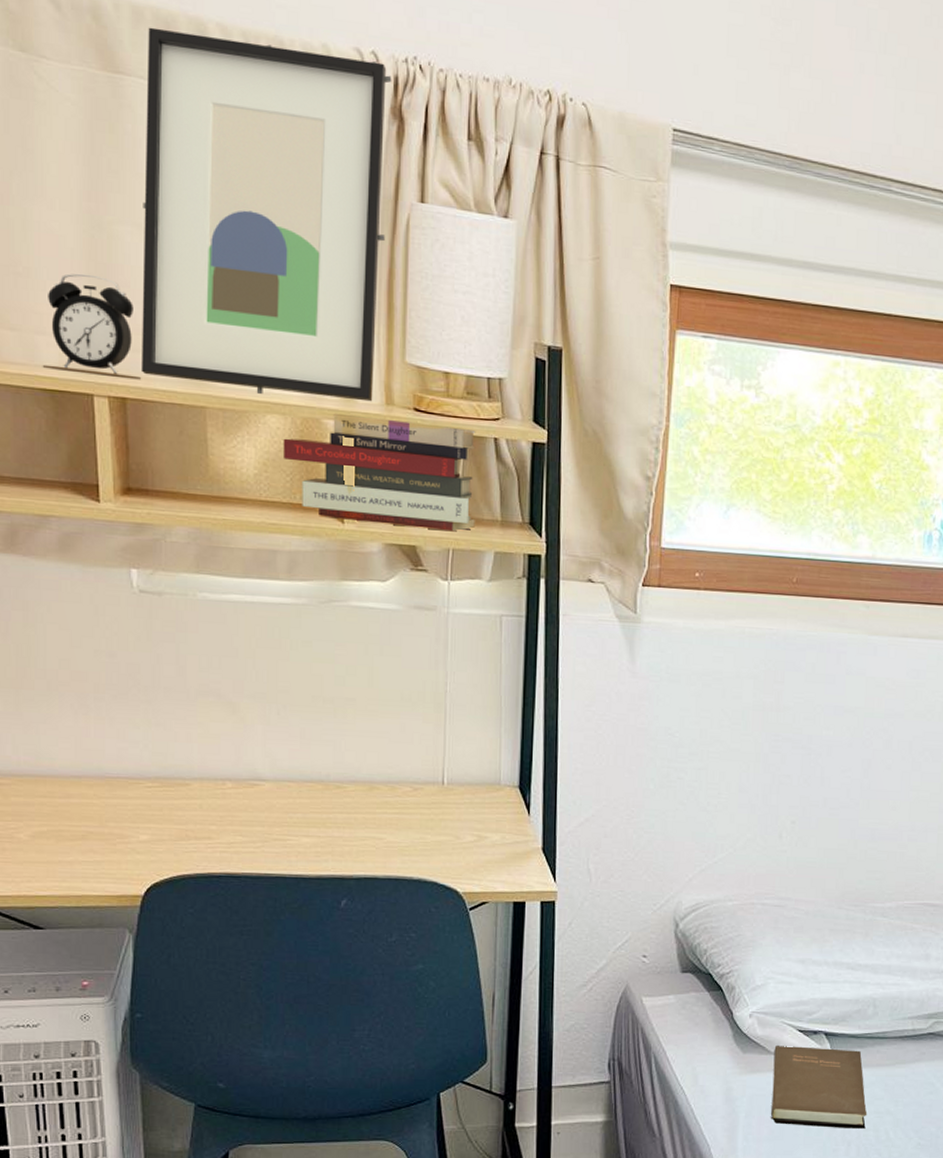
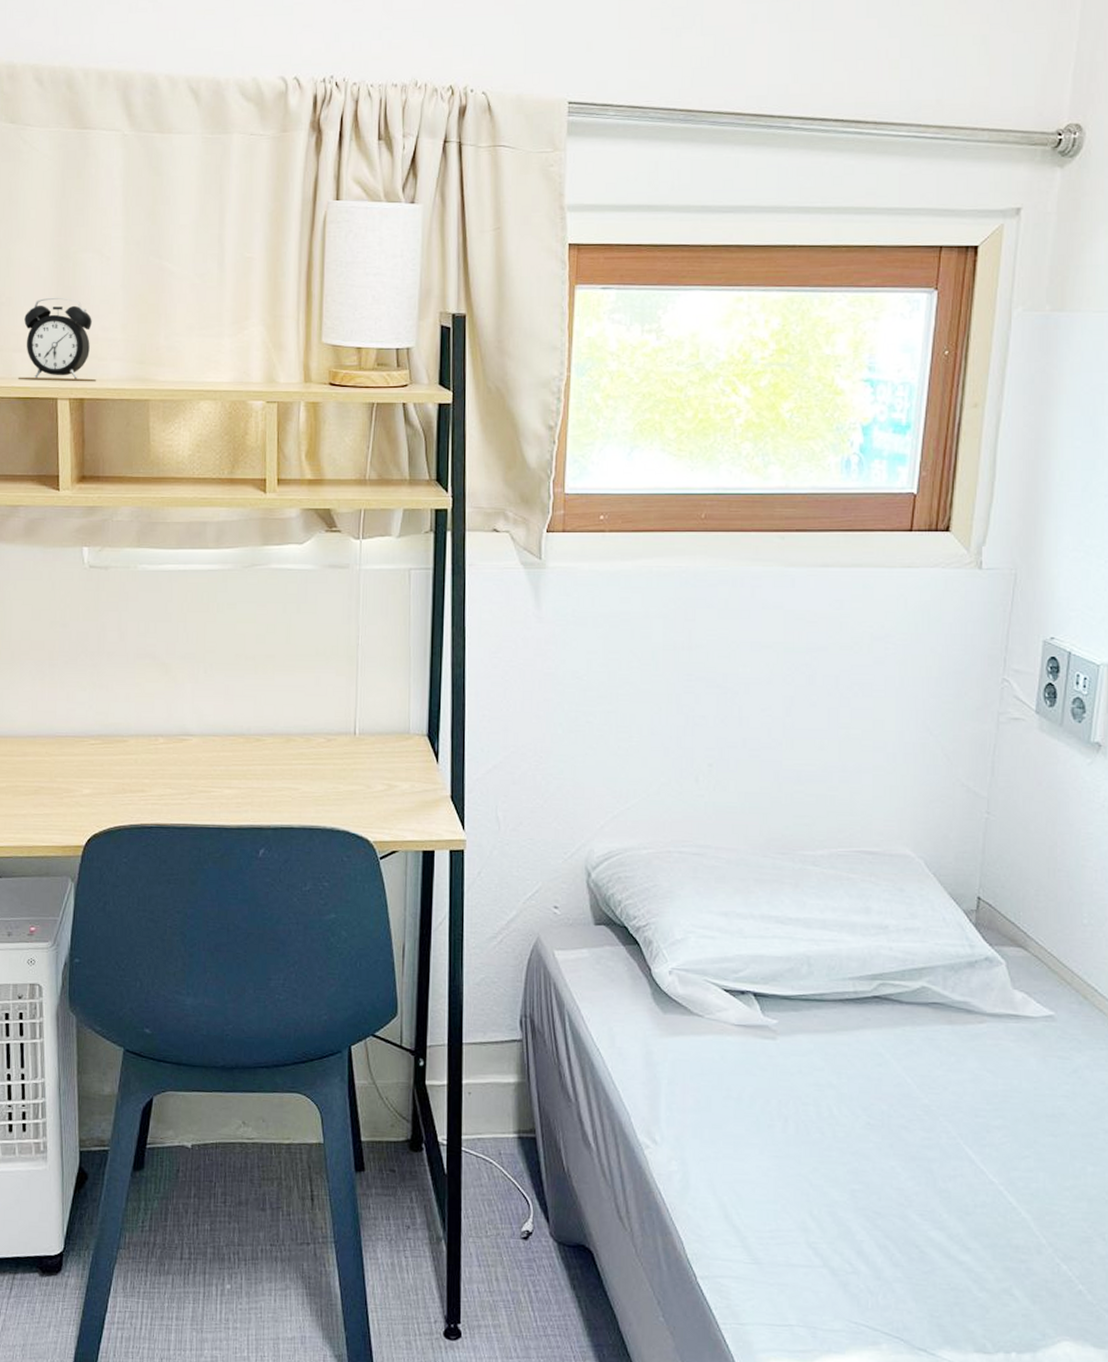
picture frame: present [140,27,392,402] -> none [96,85,312,385]
books: present [282,413,476,532] -> none [213,394,386,493]
book: present [771,1044,868,1130] -> none [696,1005,806,1104]

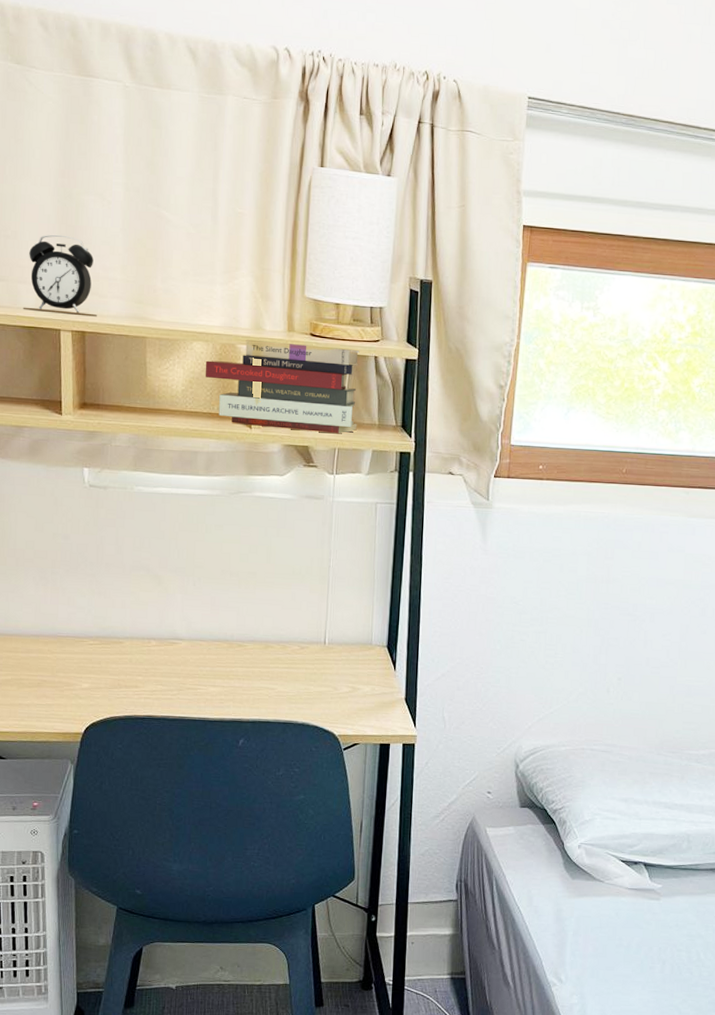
books: none [213,394,386,493] -> present [205,339,360,434]

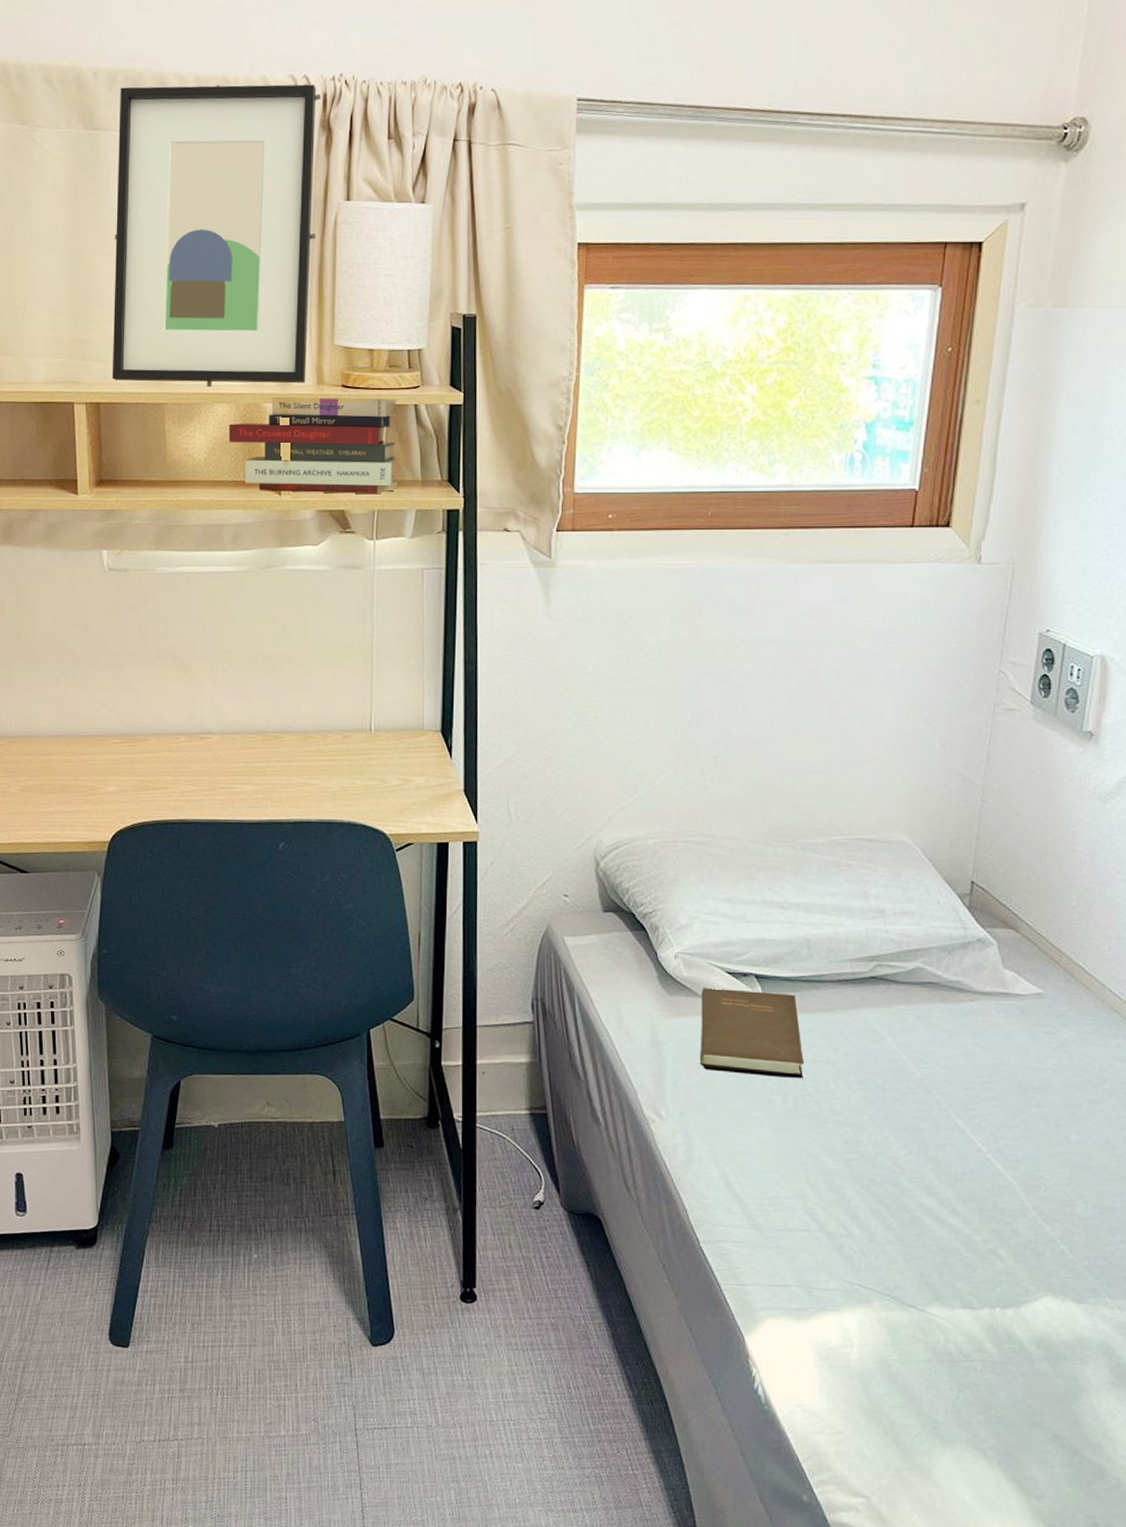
alarm clock: present [22,234,98,317] -> none [34,301,113,386]
picture frame: none [97,39,301,329] -> present [111,83,321,388]
book: none [595,872,681,951] -> present [700,987,805,1079]

